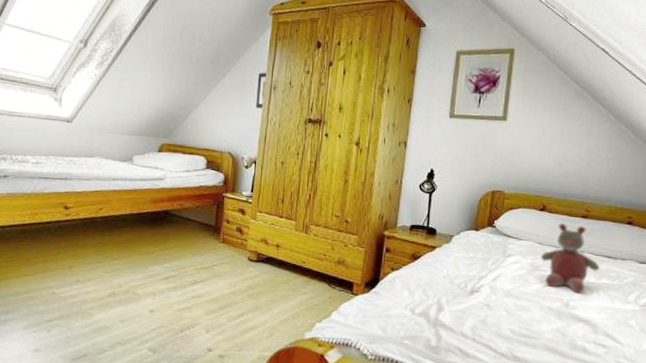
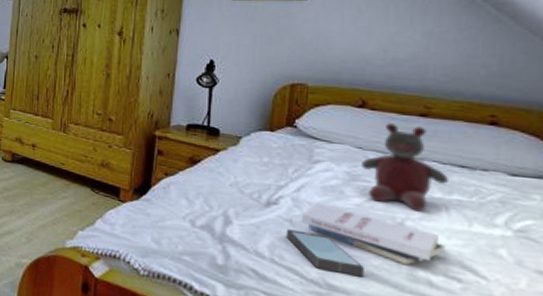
smartphone: none [484,312,540,349] -> present [285,229,364,277]
books: none [496,289,596,337] -> present [301,202,445,266]

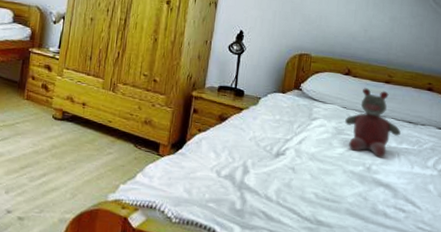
smartphone: present [285,229,364,277] -> none [289,176,343,213]
books: present [301,202,445,266] -> none [300,153,396,201]

